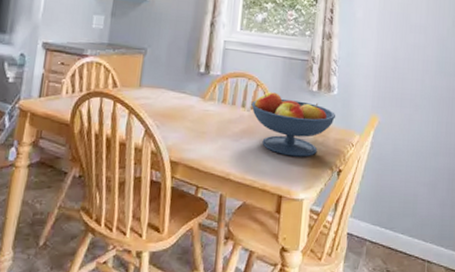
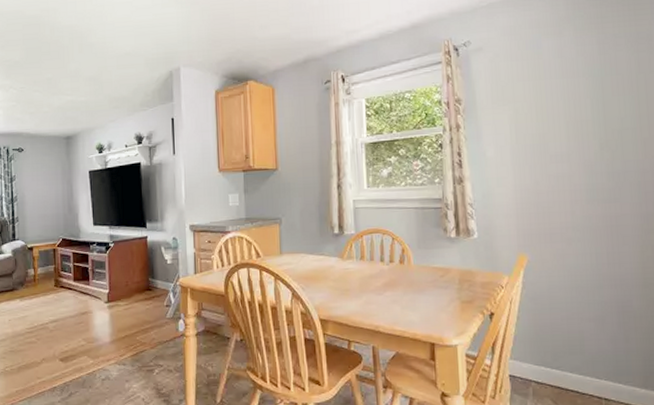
fruit bowl: present [251,92,336,157] -> none [389,244,480,304]

